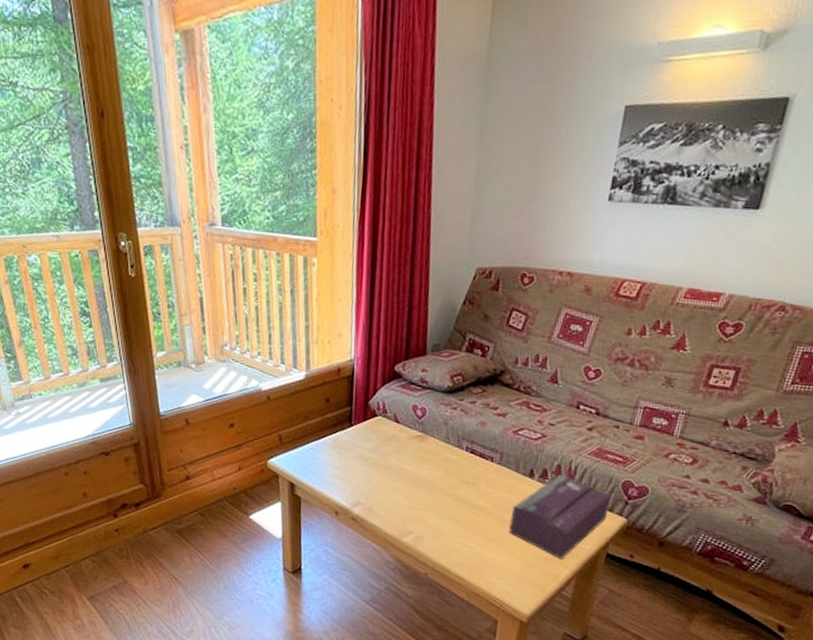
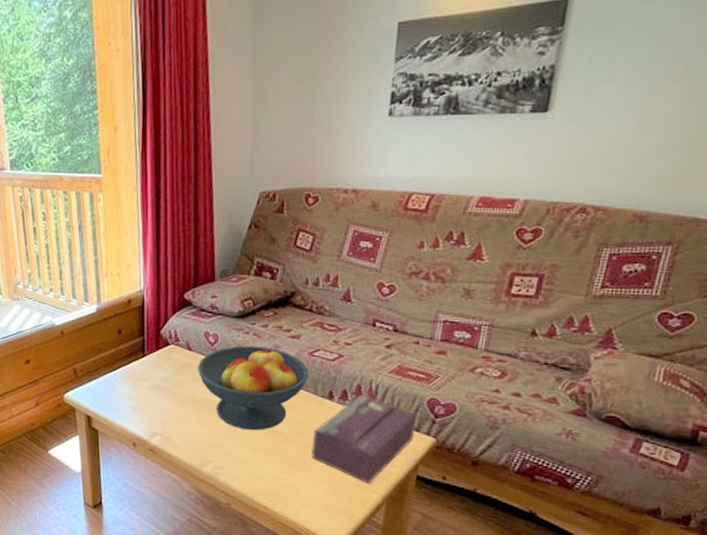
fruit bowl: none [404,420,513,505] -> present [198,345,309,431]

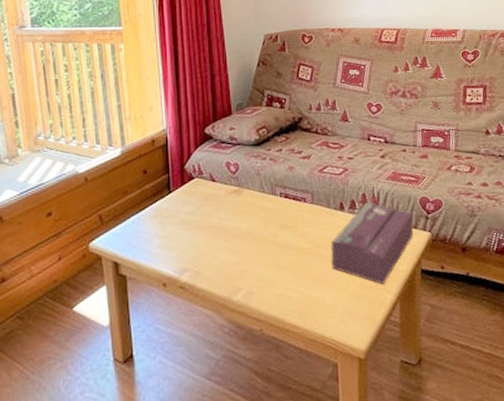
fruit bowl: present [198,345,309,431] -> none [222,168,322,252]

